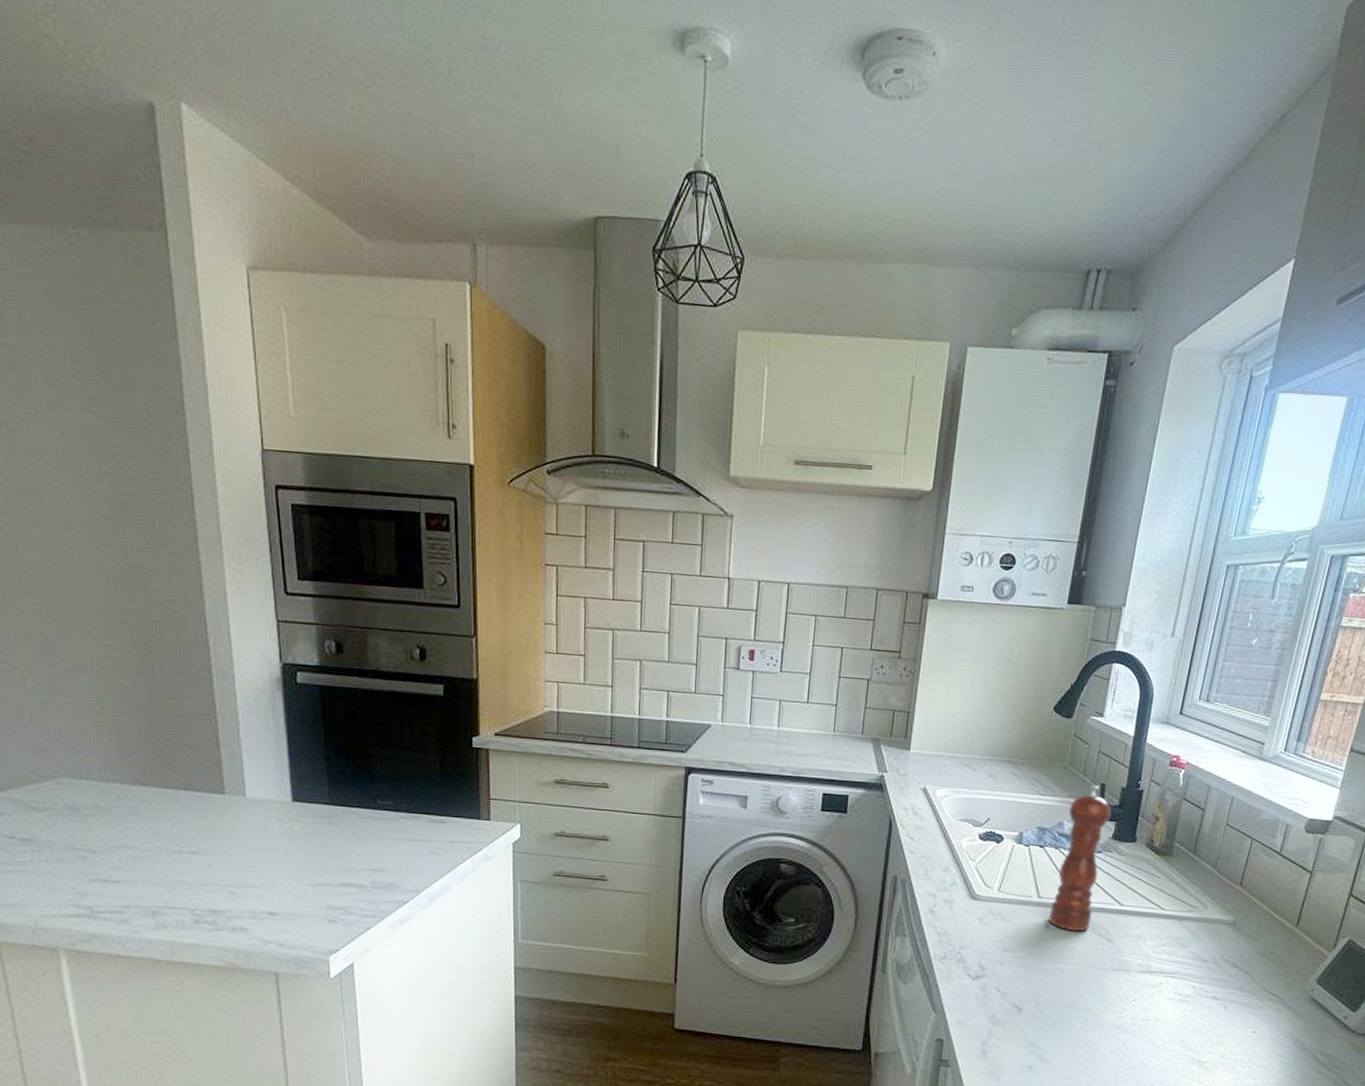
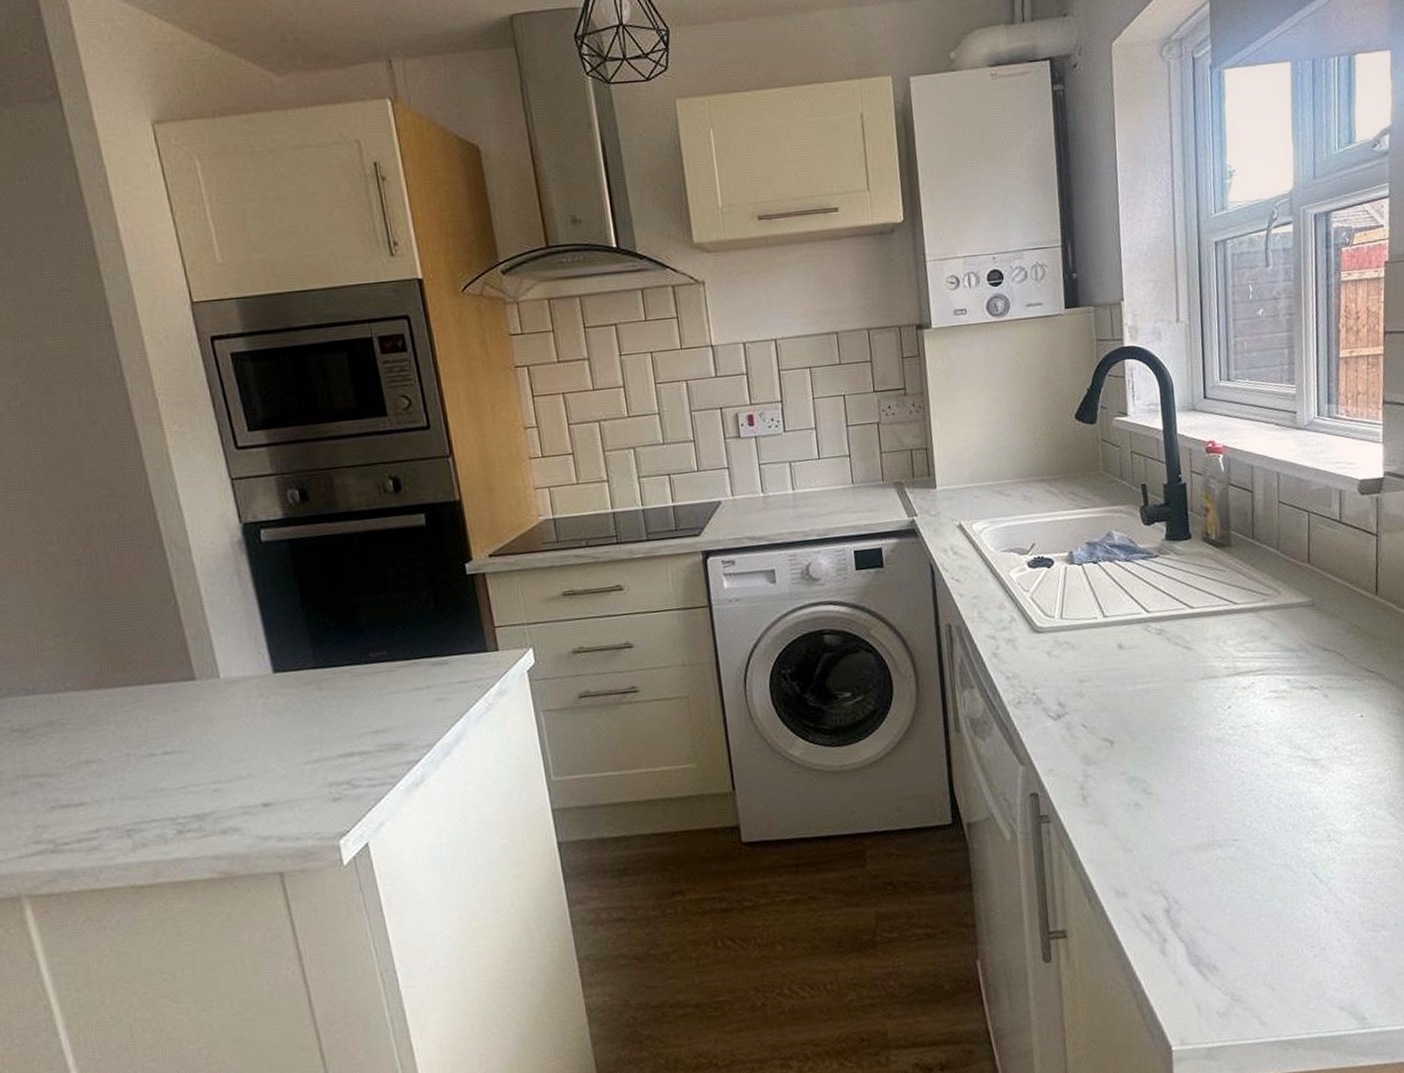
pepper mill: present [1049,784,1111,932] -> none [1115,487,1165,647]

